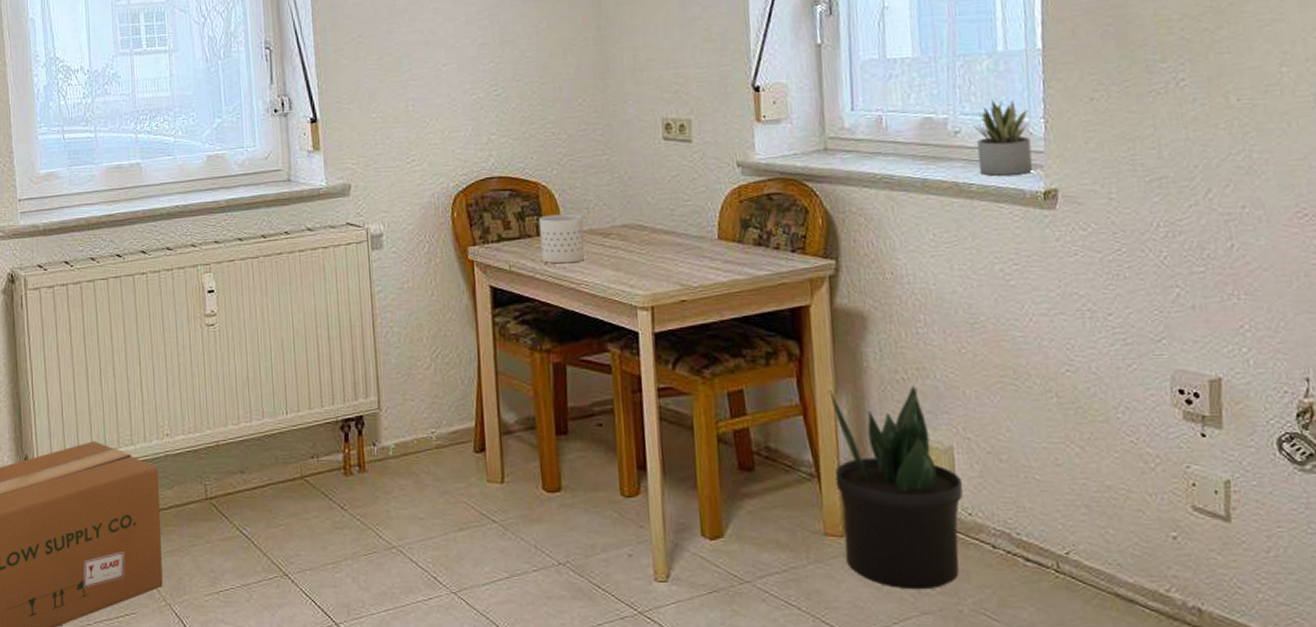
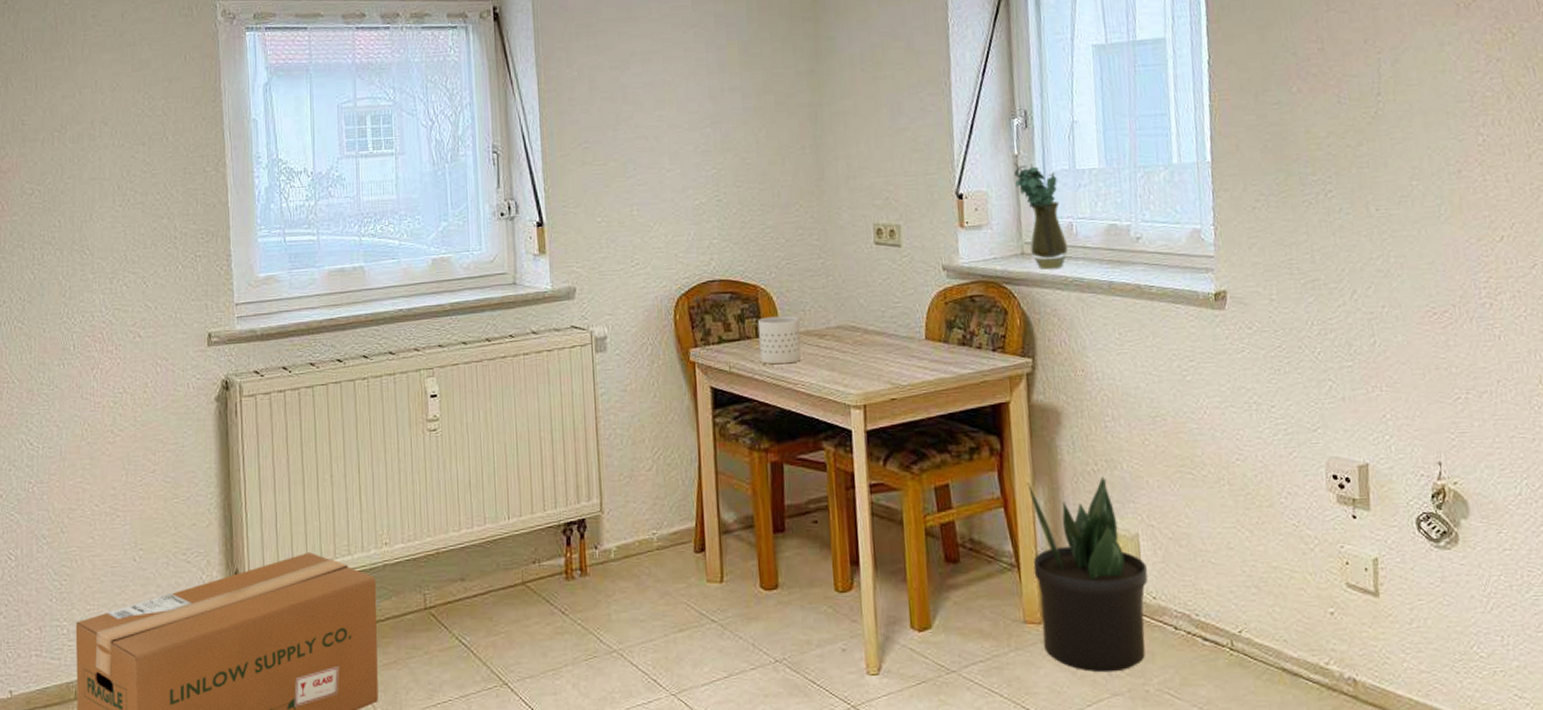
vase: none [816,53,877,166] -> present [1014,163,1069,270]
succulent plant: present [974,99,1034,176] -> none [1153,208,1205,279]

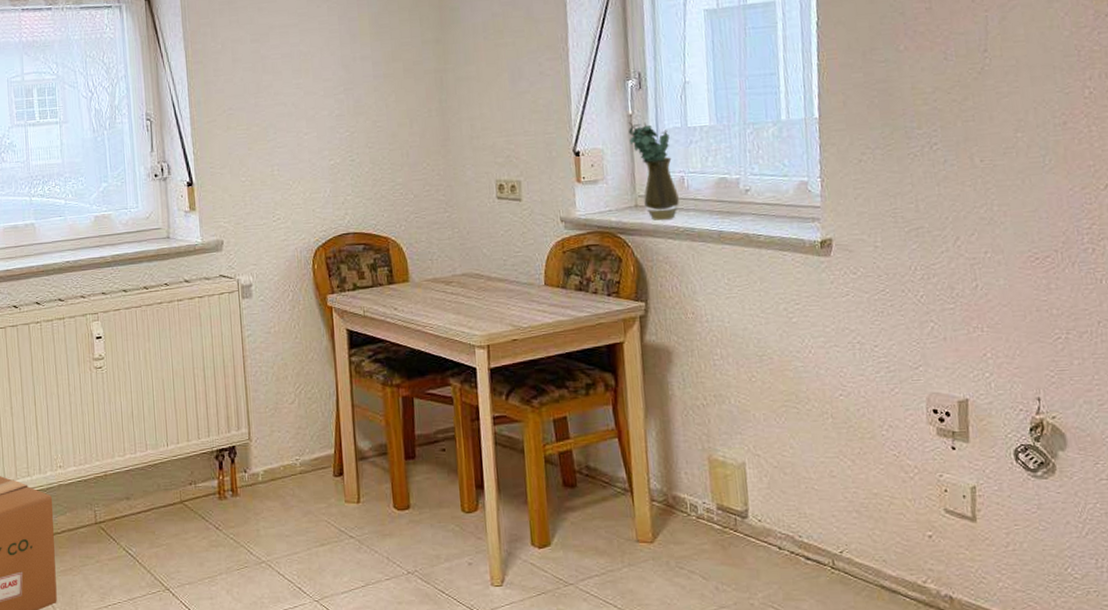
mug: present [757,315,801,365] -> none [388,264,429,309]
planter: present [1027,476,1148,673] -> none [639,410,754,587]

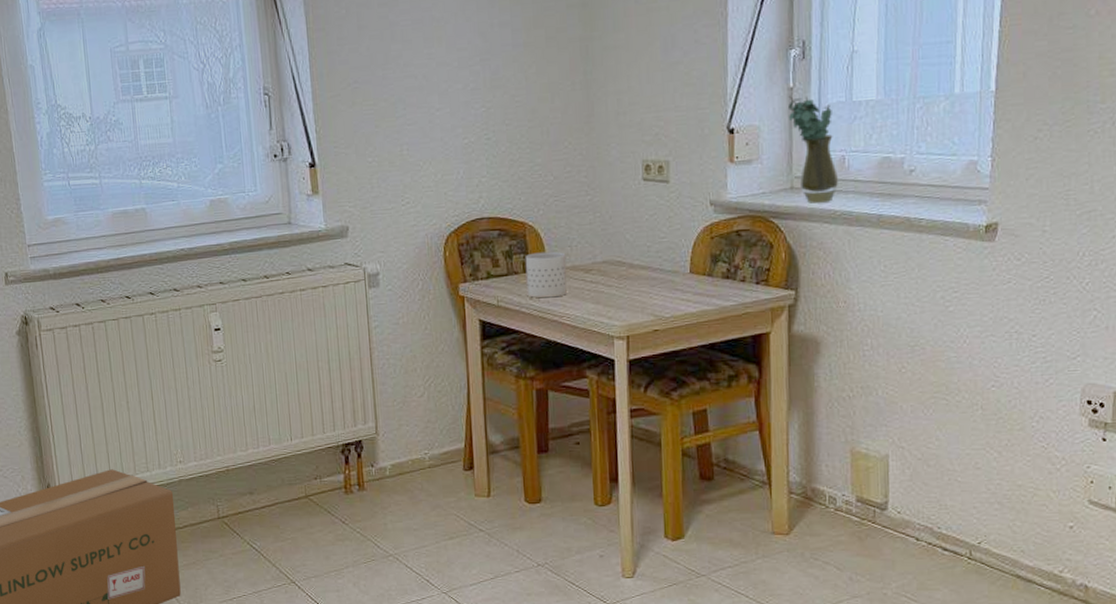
mug: none [388,264,429,309] -> present [525,251,567,299]

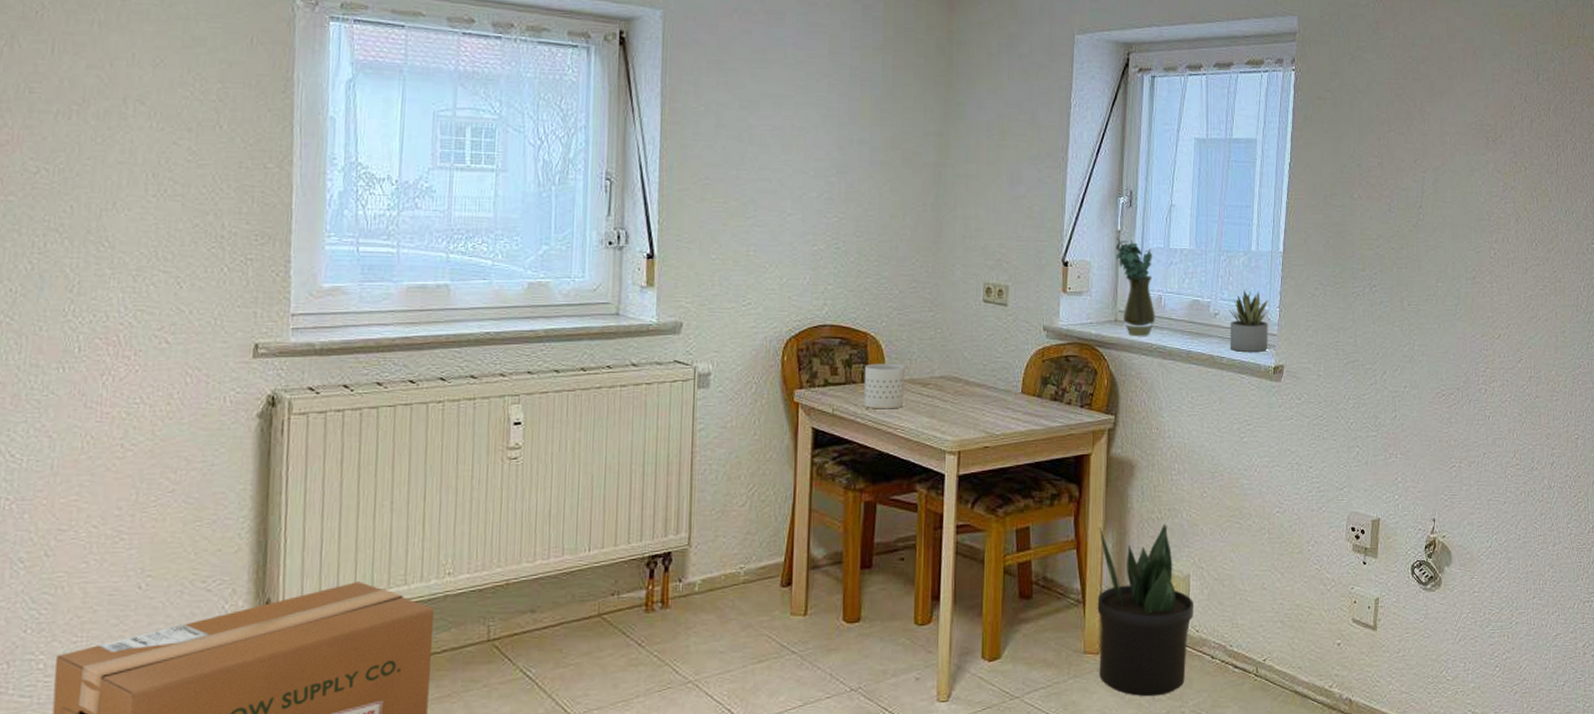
planter: none [782,402,894,578] -> present [1097,523,1193,697]
succulent plant: none [928,139,978,211] -> present [1229,290,1269,352]

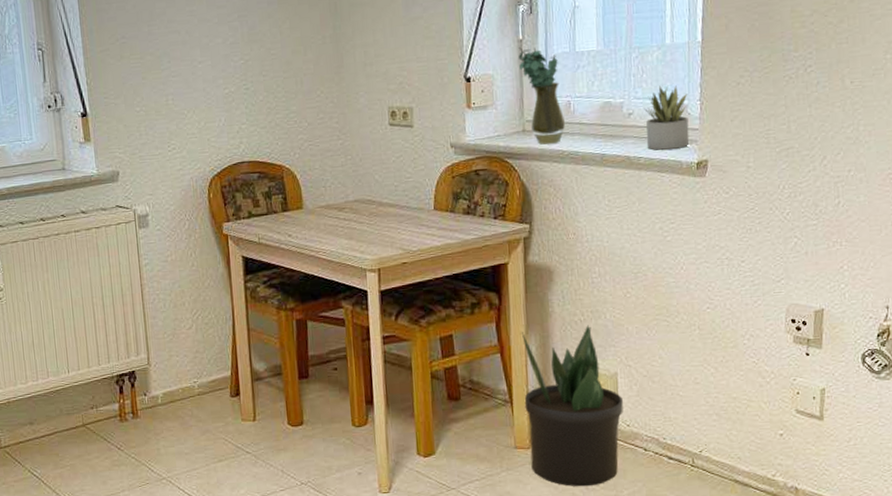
mug: present [863,363,905,409] -> none [283,192,322,236]

